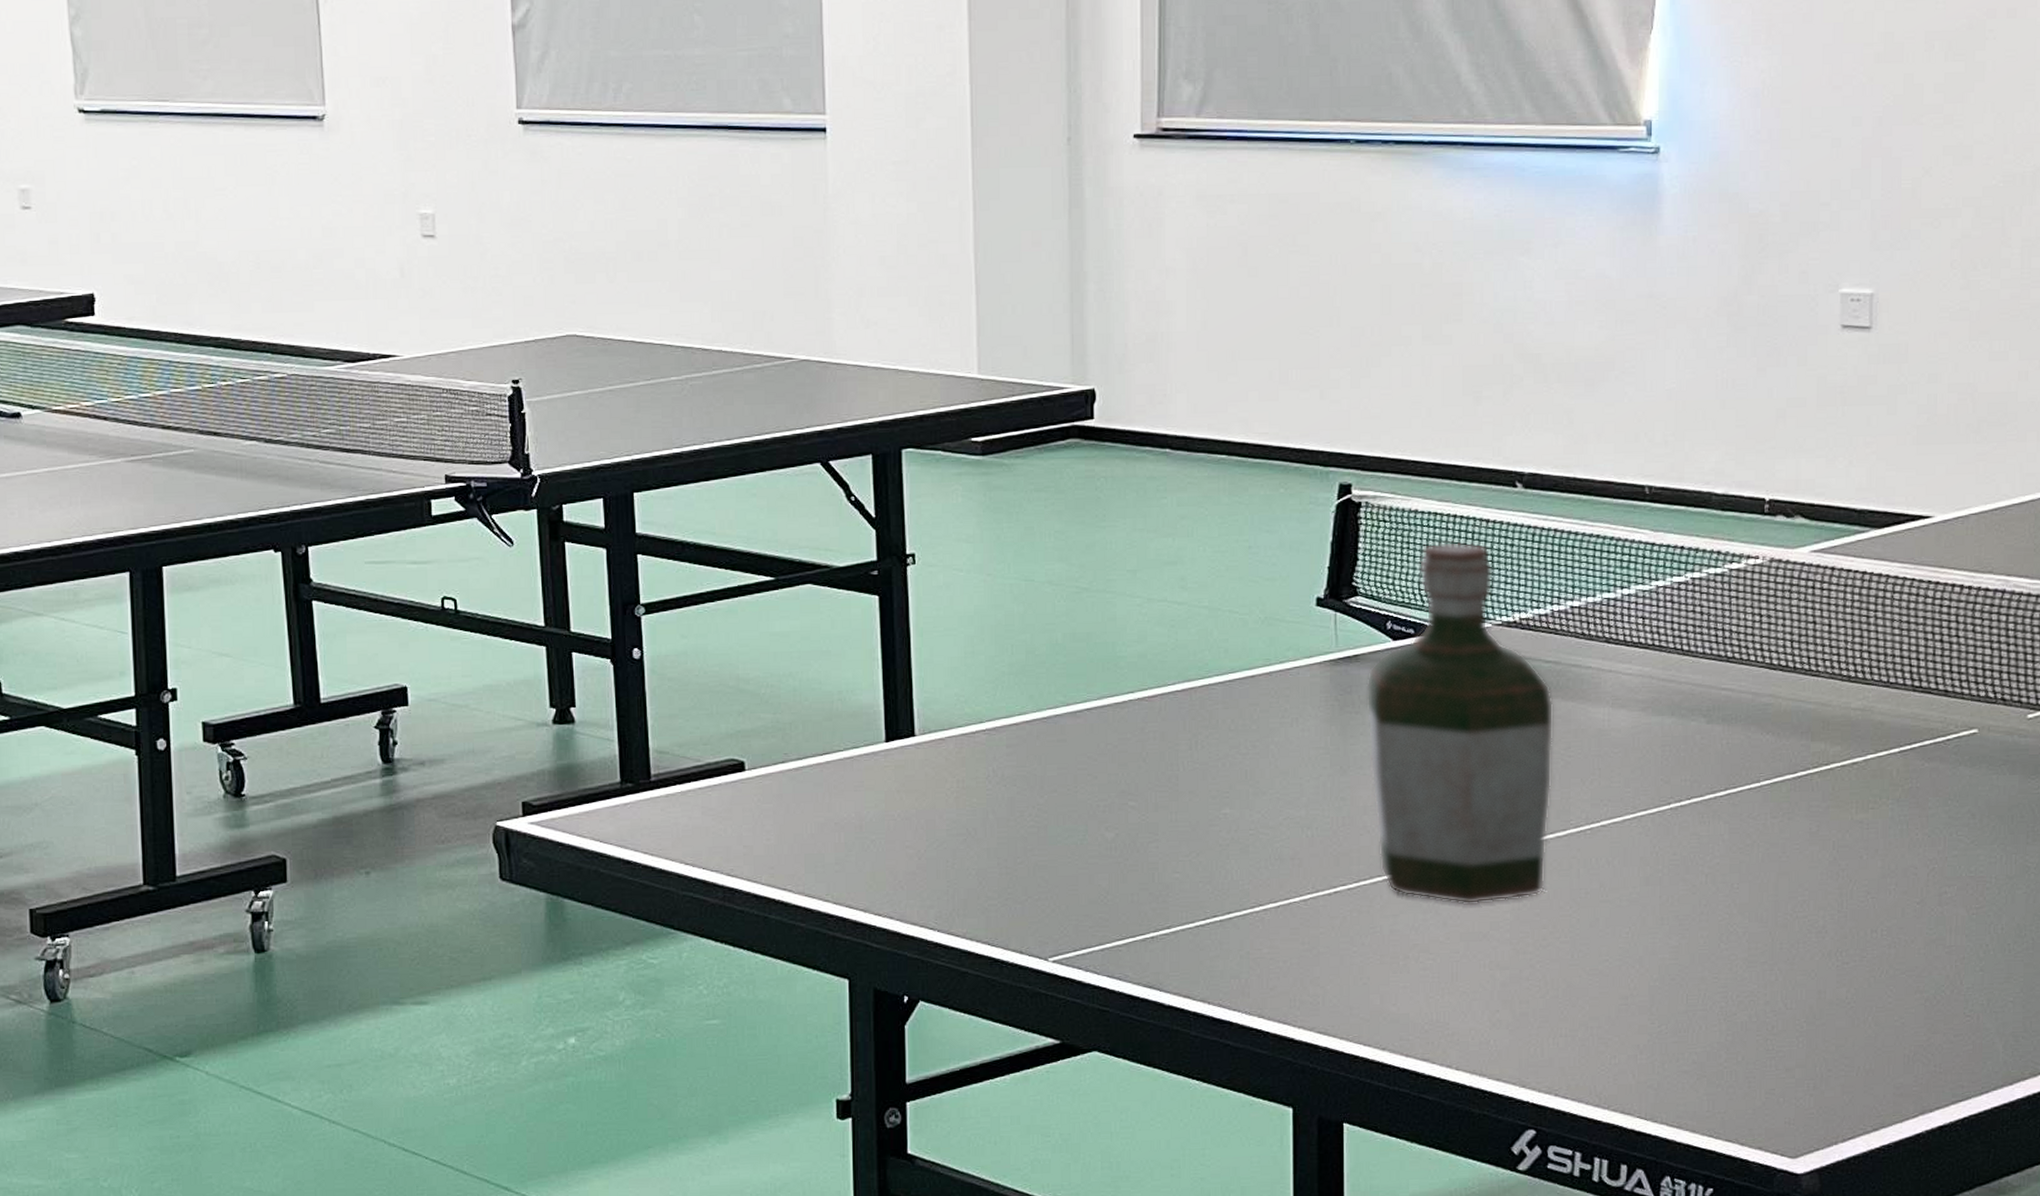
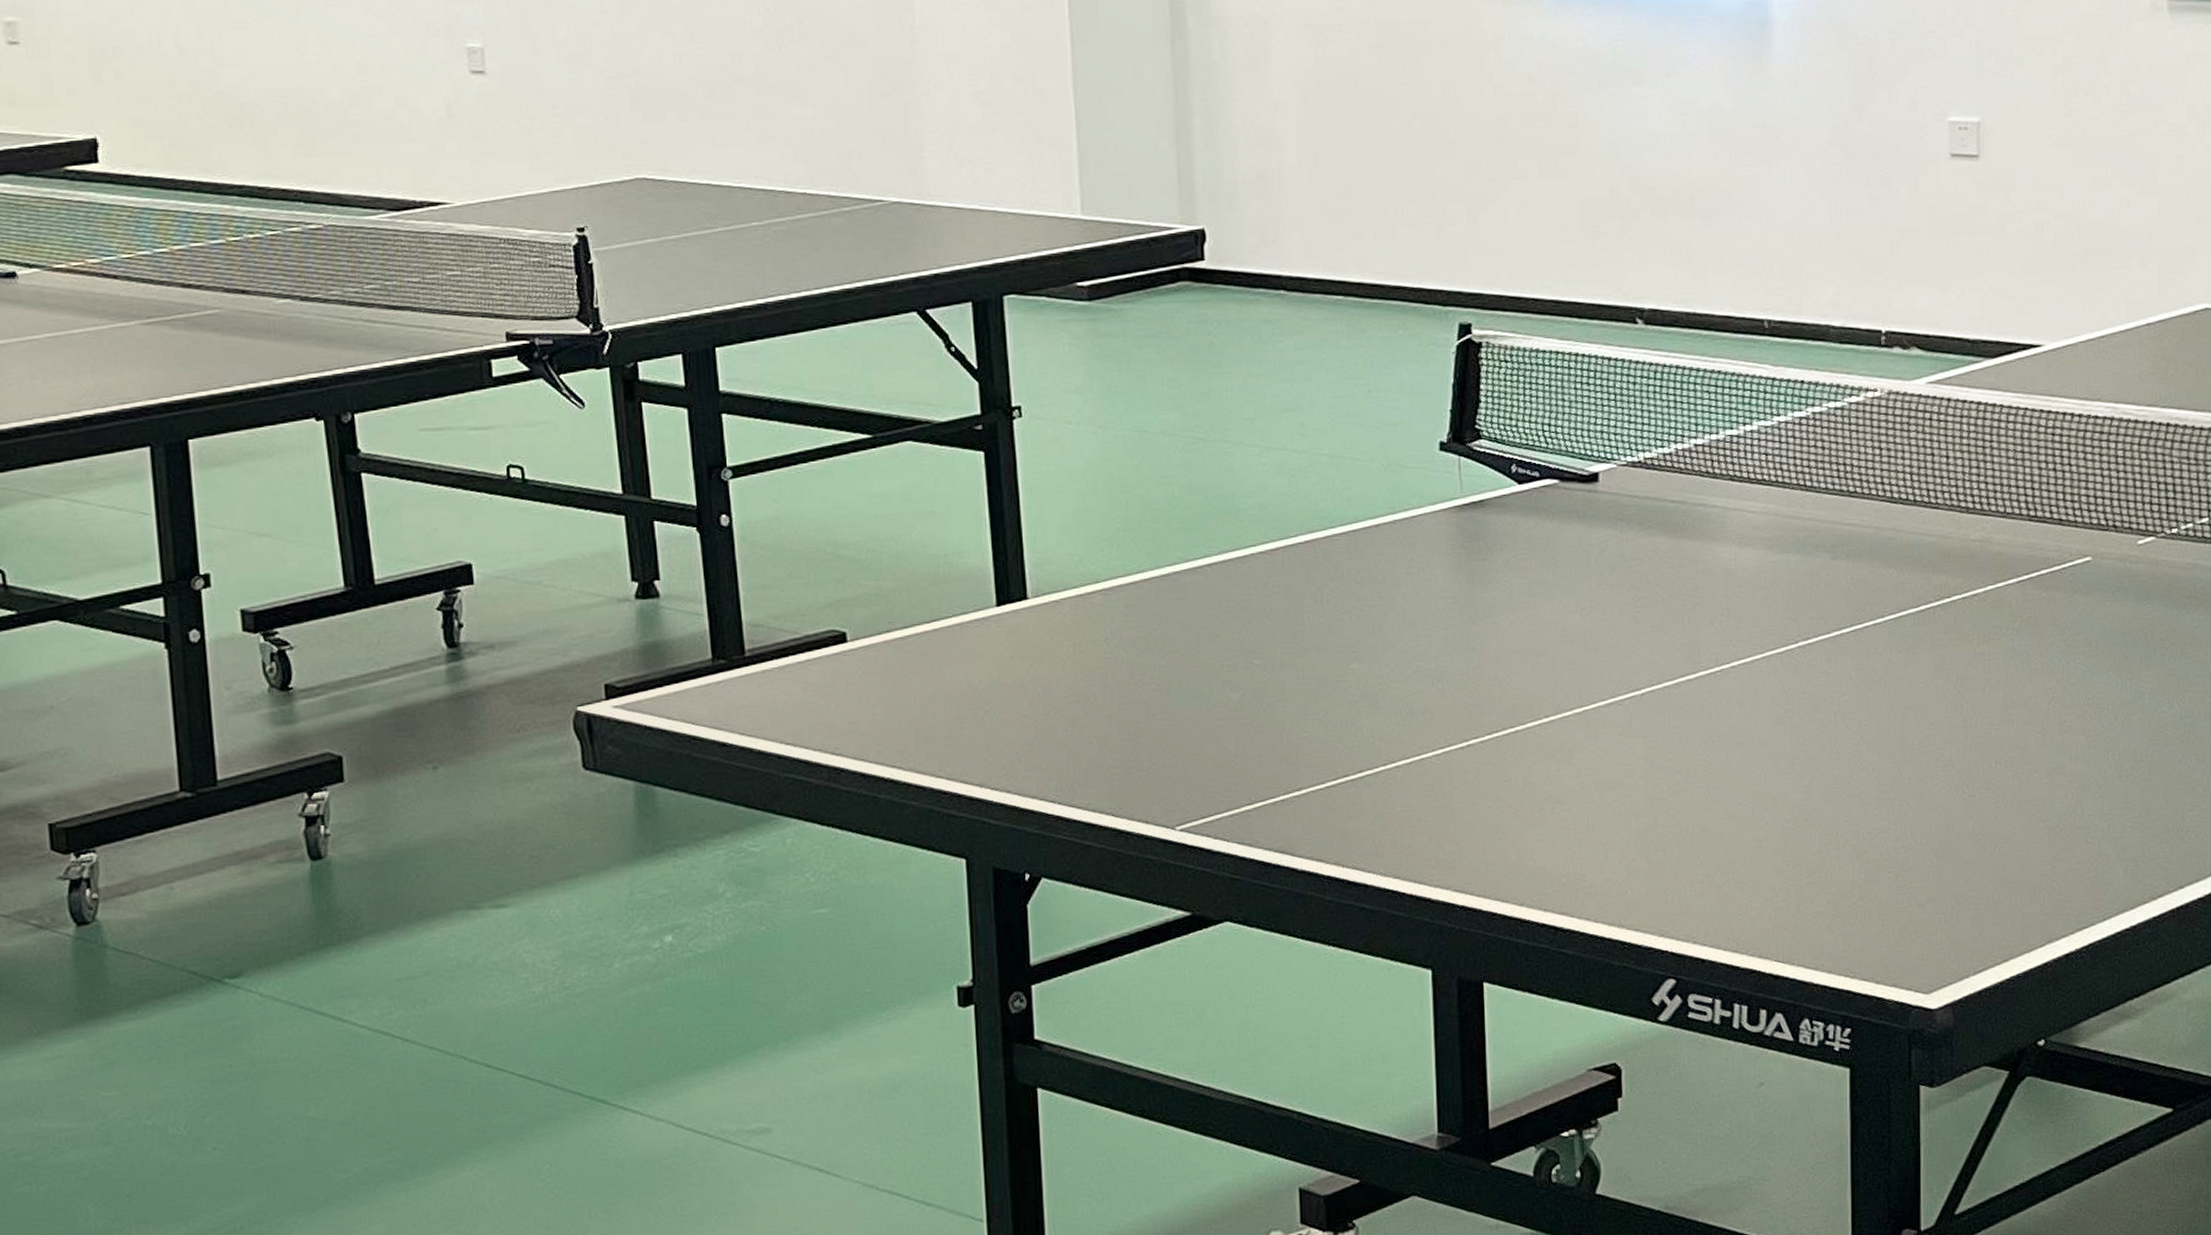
bottle: present [1366,541,1554,905] -> none [1493,380,1681,753]

